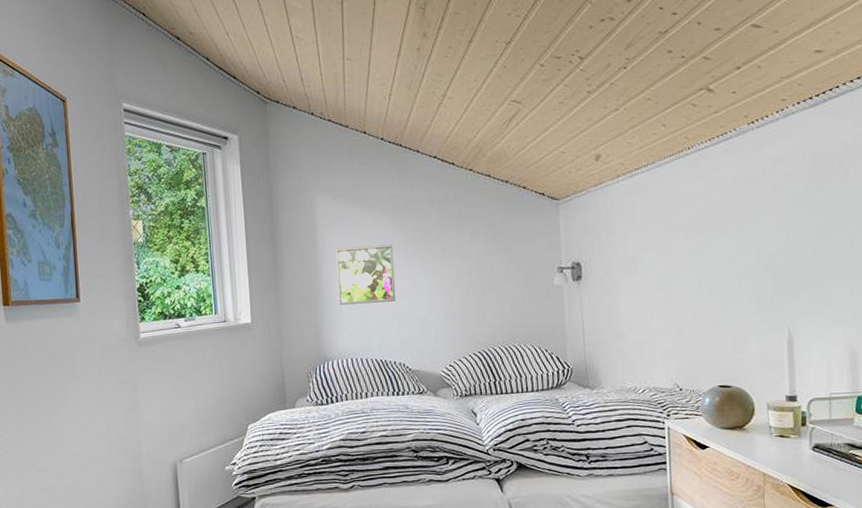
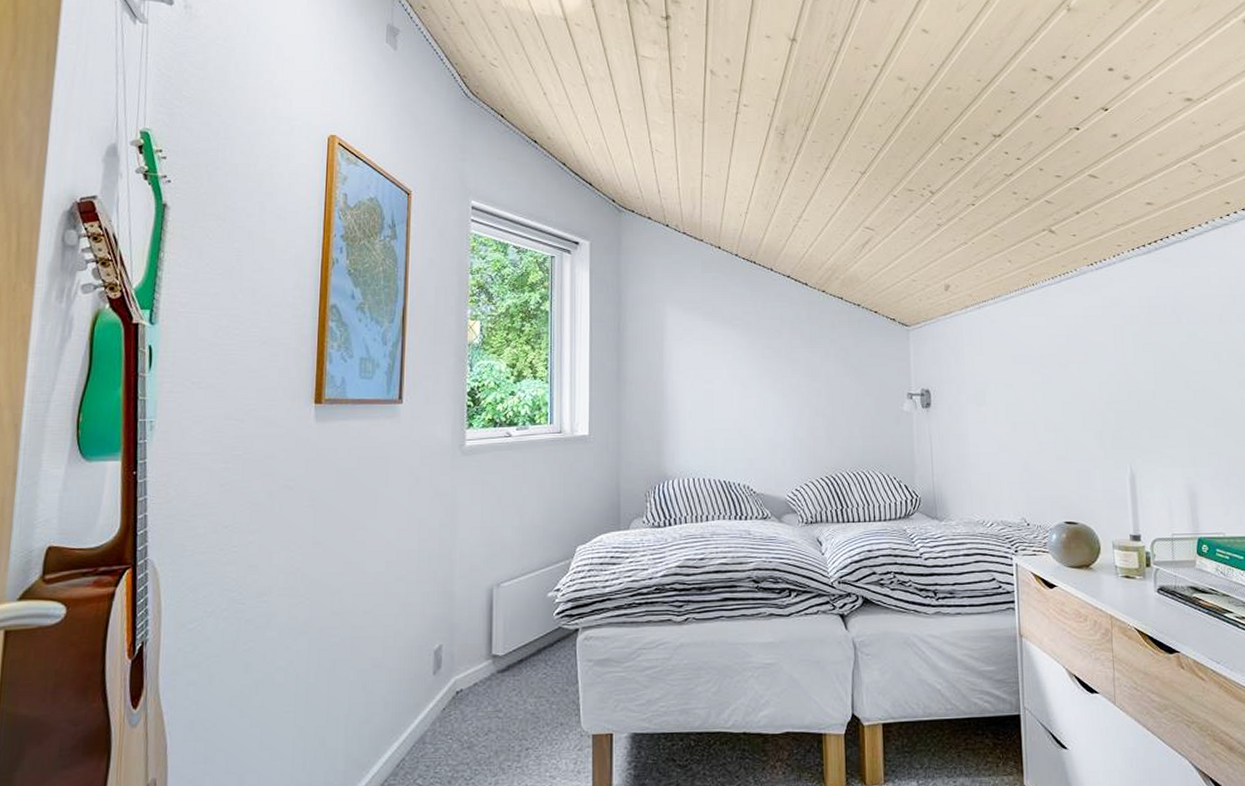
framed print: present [336,244,395,305] -> none [682,361,743,421]

